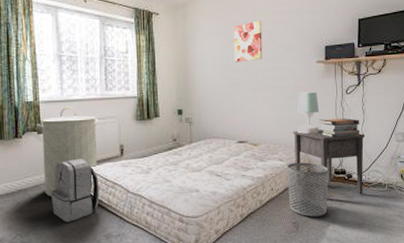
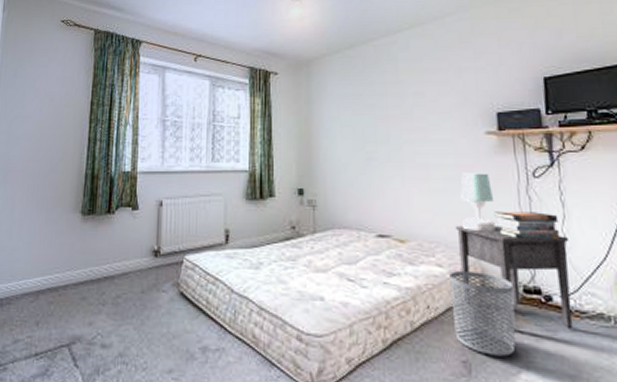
laundry hamper: present [35,106,99,197] -> none [131,179,202,289]
backpack: present [50,158,100,222] -> none [139,242,198,325]
wall art: present [233,20,263,62] -> none [369,80,410,132]

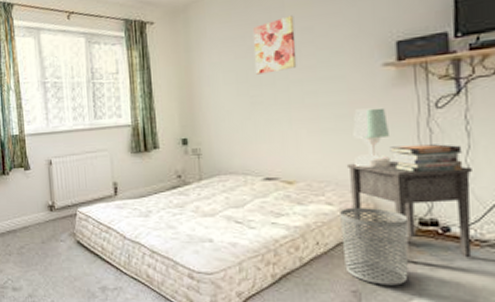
wall art: none [369,80,410,132] -> present [252,15,297,75]

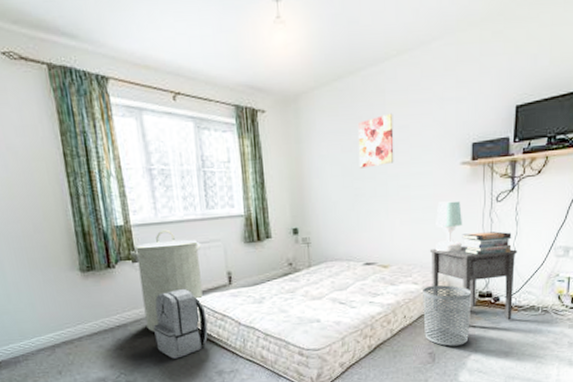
laundry hamper: none [22,138,89,240] -> present [129,229,203,332]
backpack: none [39,197,93,269] -> present [153,288,208,359]

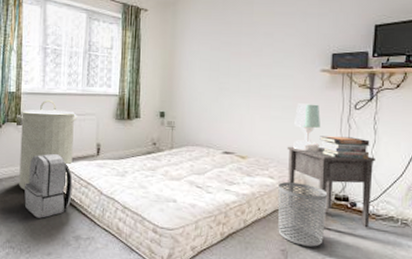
wall art: present [357,113,394,168] -> none [225,21,260,66]

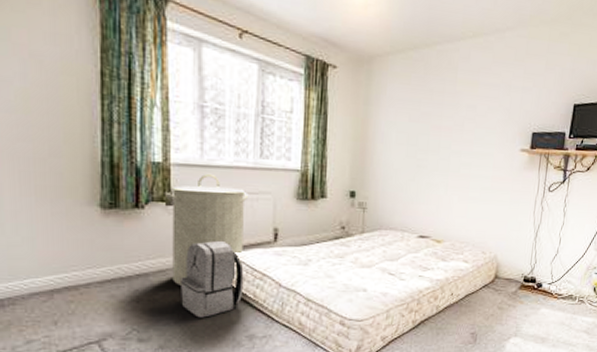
waste bin: present [277,182,328,247] -> none [469,266,518,328]
nightstand: present [287,146,376,228] -> none [480,229,563,309]
table lamp: present [293,103,320,151] -> none [489,184,517,234]
book stack: present [319,136,370,159] -> none [514,218,559,241]

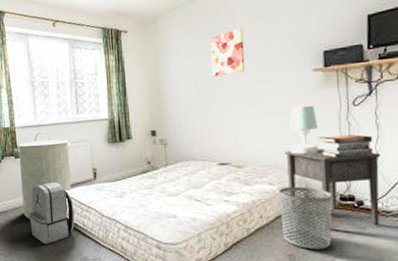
wall art: none [424,91,463,141] -> present [209,28,246,77]
waste bin: none [469,266,518,328] -> present [279,187,333,250]
nightstand: none [480,229,563,309] -> present [284,149,381,230]
table lamp: none [489,184,517,234] -> present [289,105,318,154]
book stack: none [514,218,559,241] -> present [318,134,374,158]

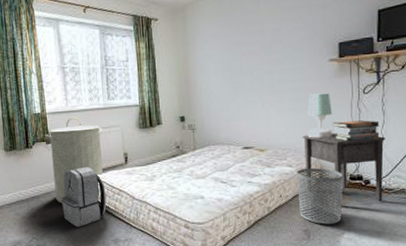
wall art: present [209,28,246,77] -> none [236,19,269,65]

